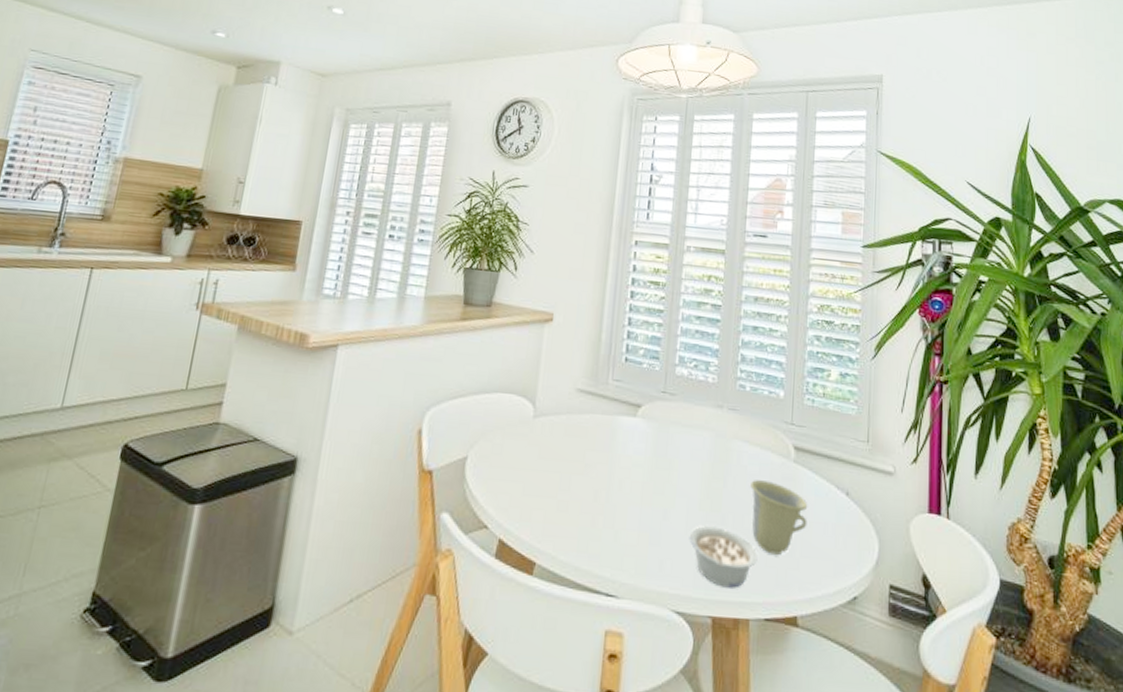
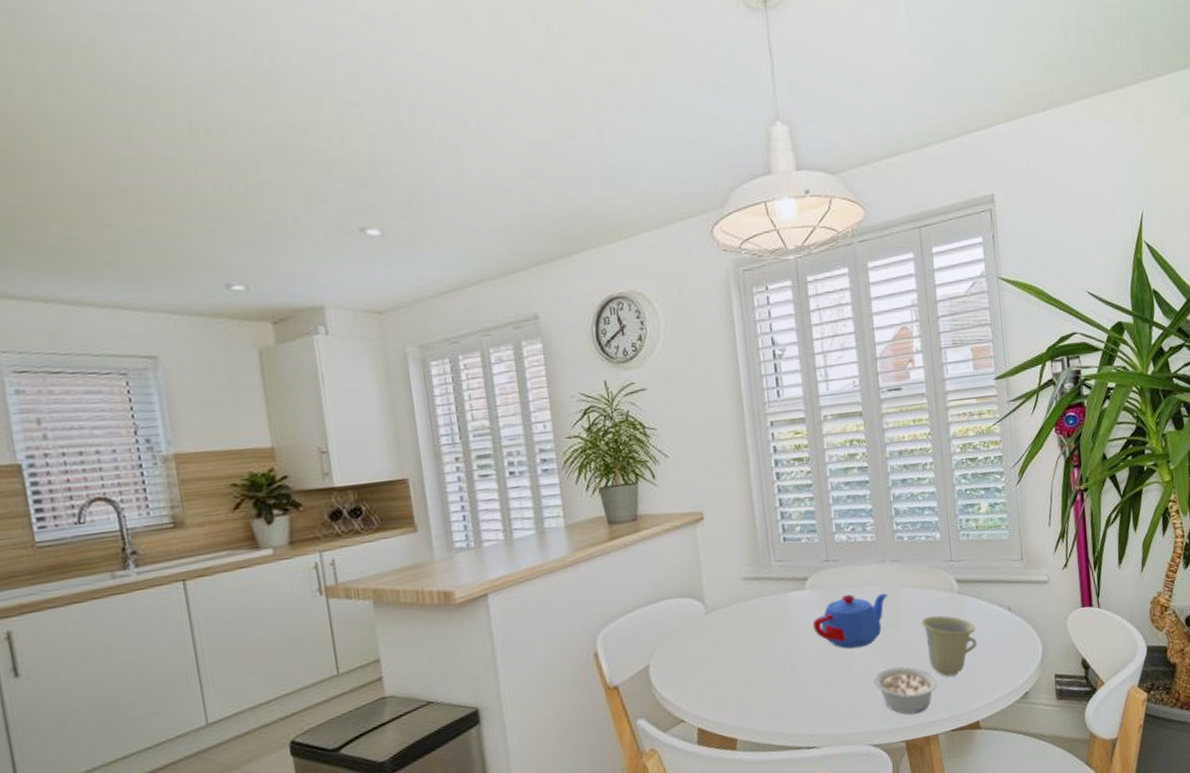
teapot: none [637,433,720,496] -> present [812,593,888,649]

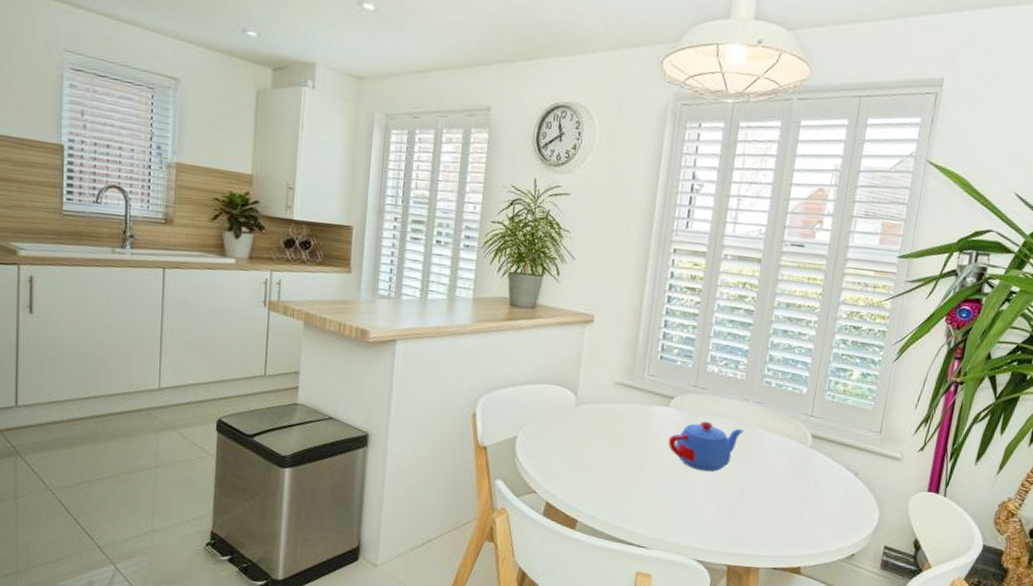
legume: present [873,666,938,715] -> none [711,496,771,545]
cup: present [921,615,978,677] -> none [767,461,819,520]

